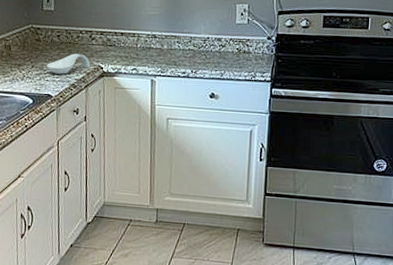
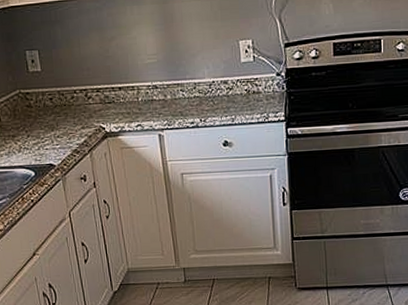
spoon rest: present [46,53,91,74] -> none [43,116,91,141]

